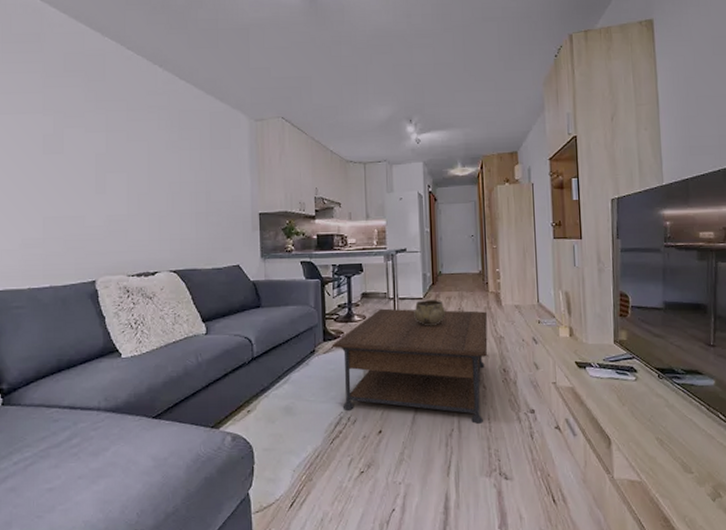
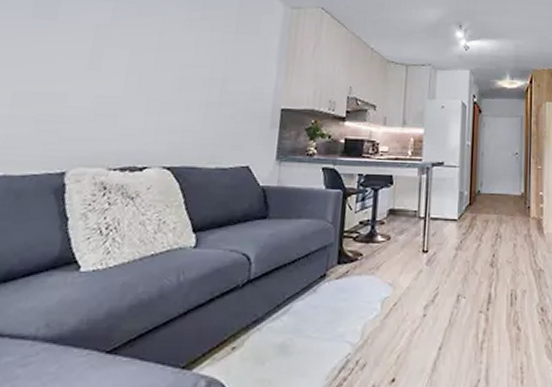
coffee table: present [331,308,488,425] -> none [346,229,528,375]
decorative bowl: present [414,299,446,326] -> none [446,221,482,253]

